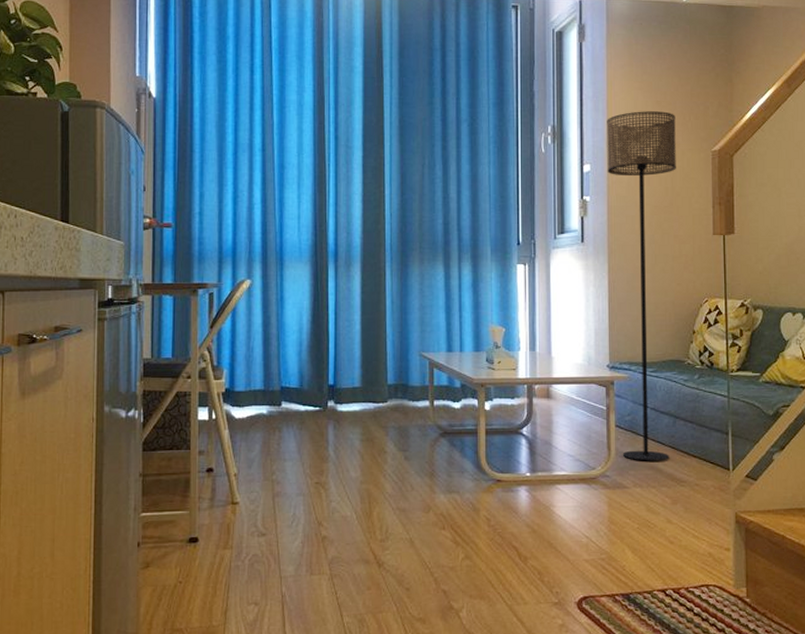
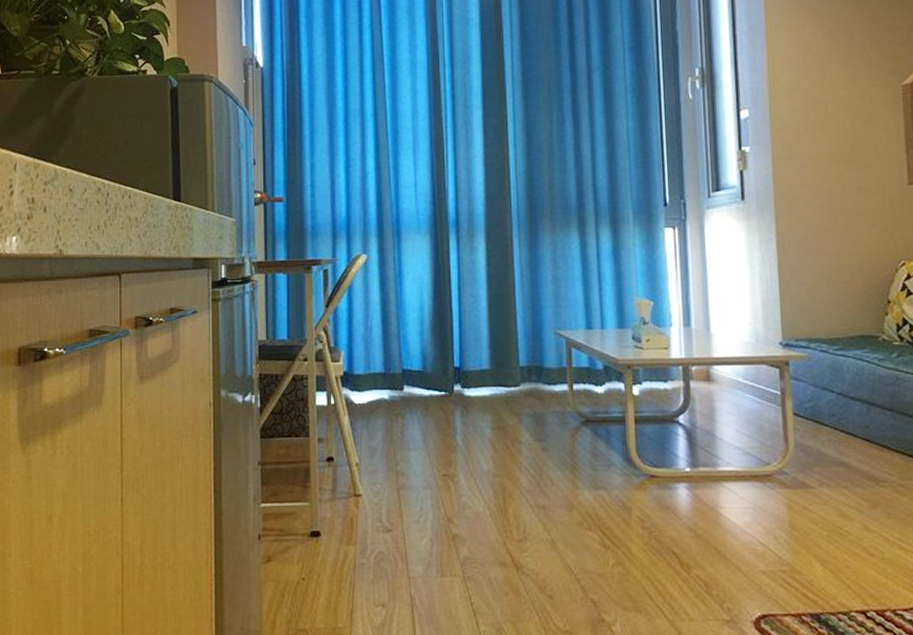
floor lamp: present [607,111,676,461] -> none [767,42,864,456]

